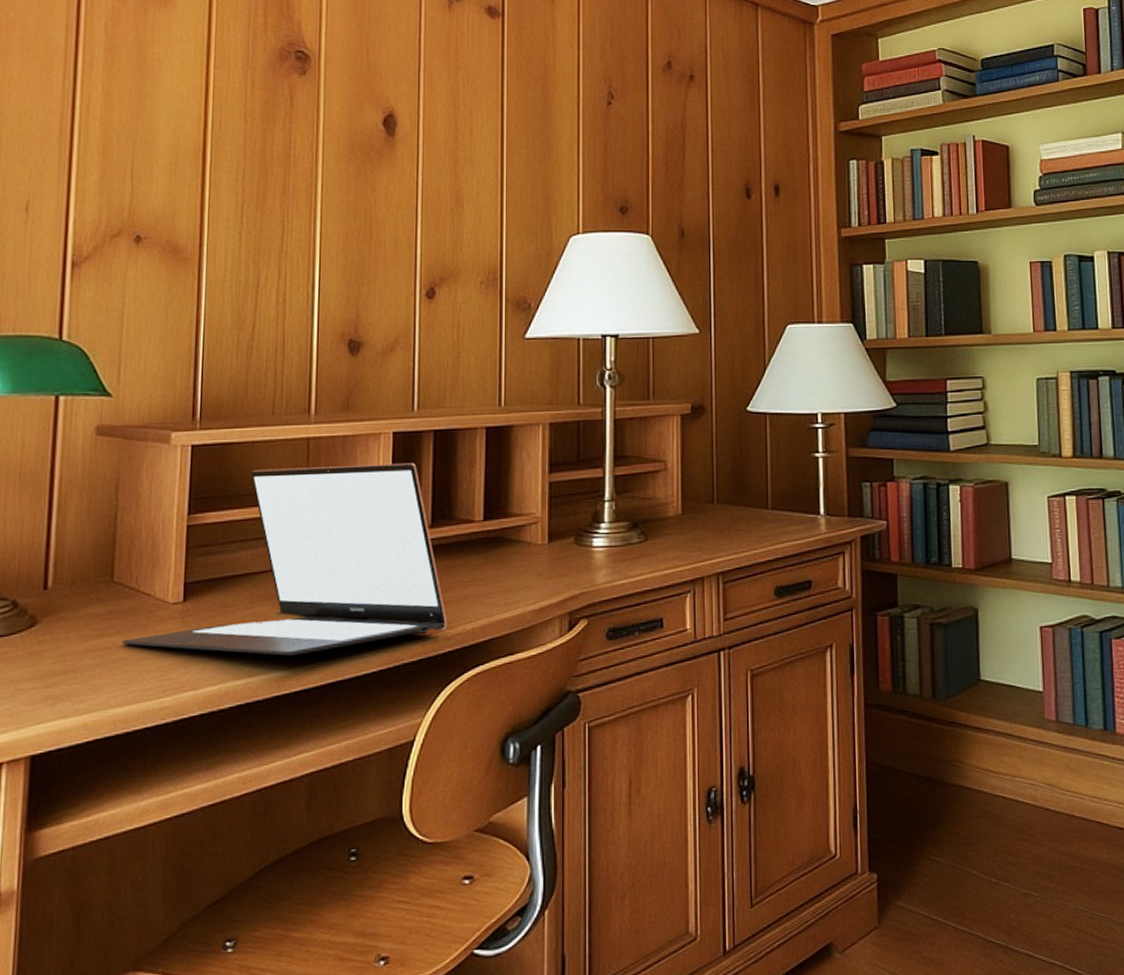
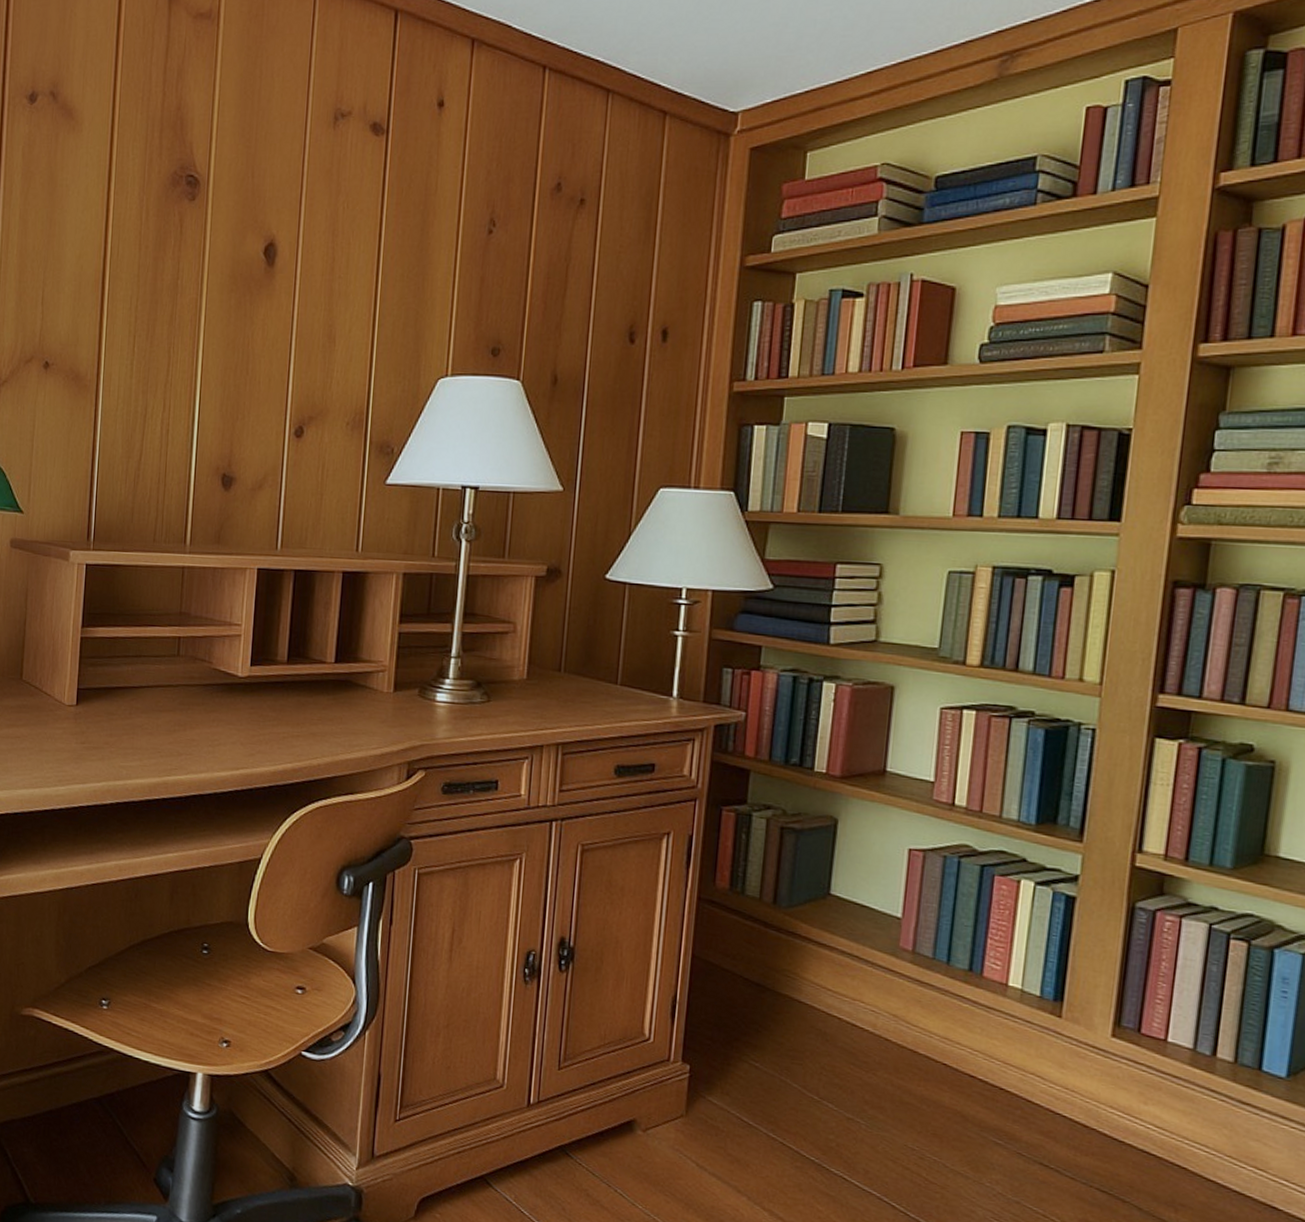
laptop: present [121,463,447,656] -> none [28,592,296,766]

